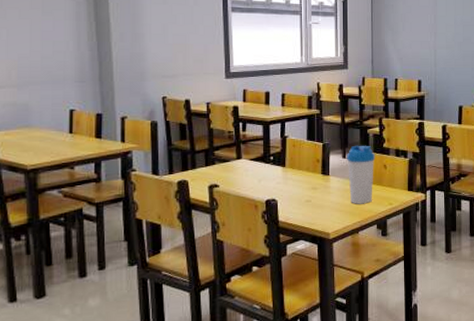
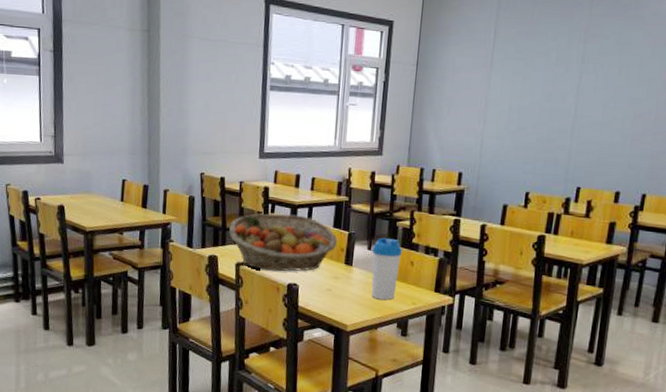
fruit basket: none [199,131,313,190] -> present [229,214,338,272]

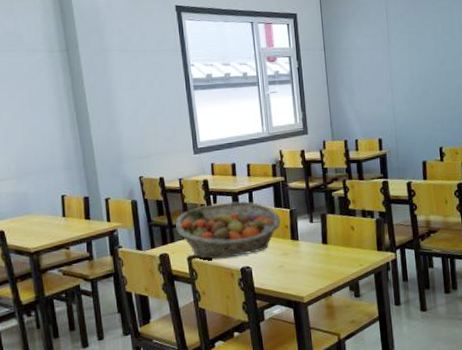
water bottle: present [371,237,403,300] -> none [314,208,343,267]

